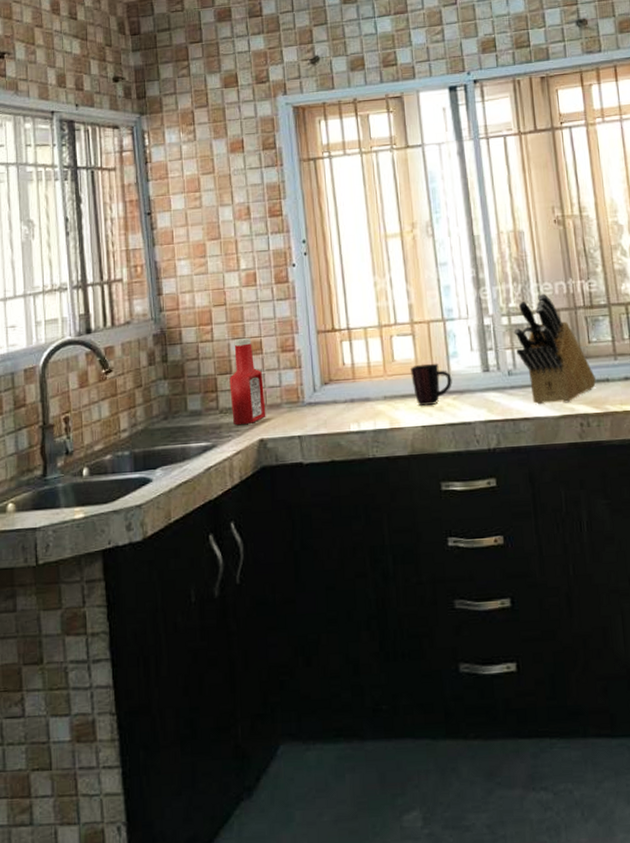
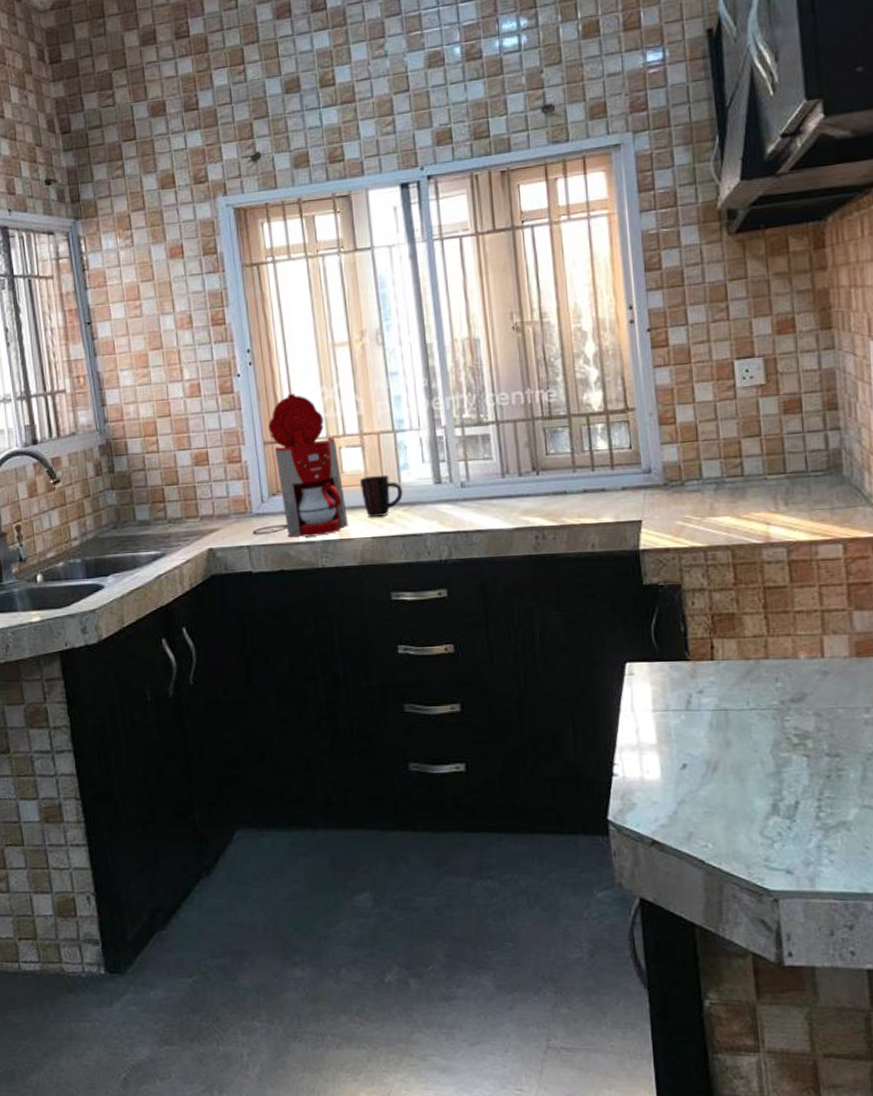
ketchup bottle: present [229,338,266,426] -> none [176,449,215,535]
coffee maker: none [304,282,400,427] -> present [253,393,349,538]
knife block: present [514,293,596,405] -> none [467,403,553,517]

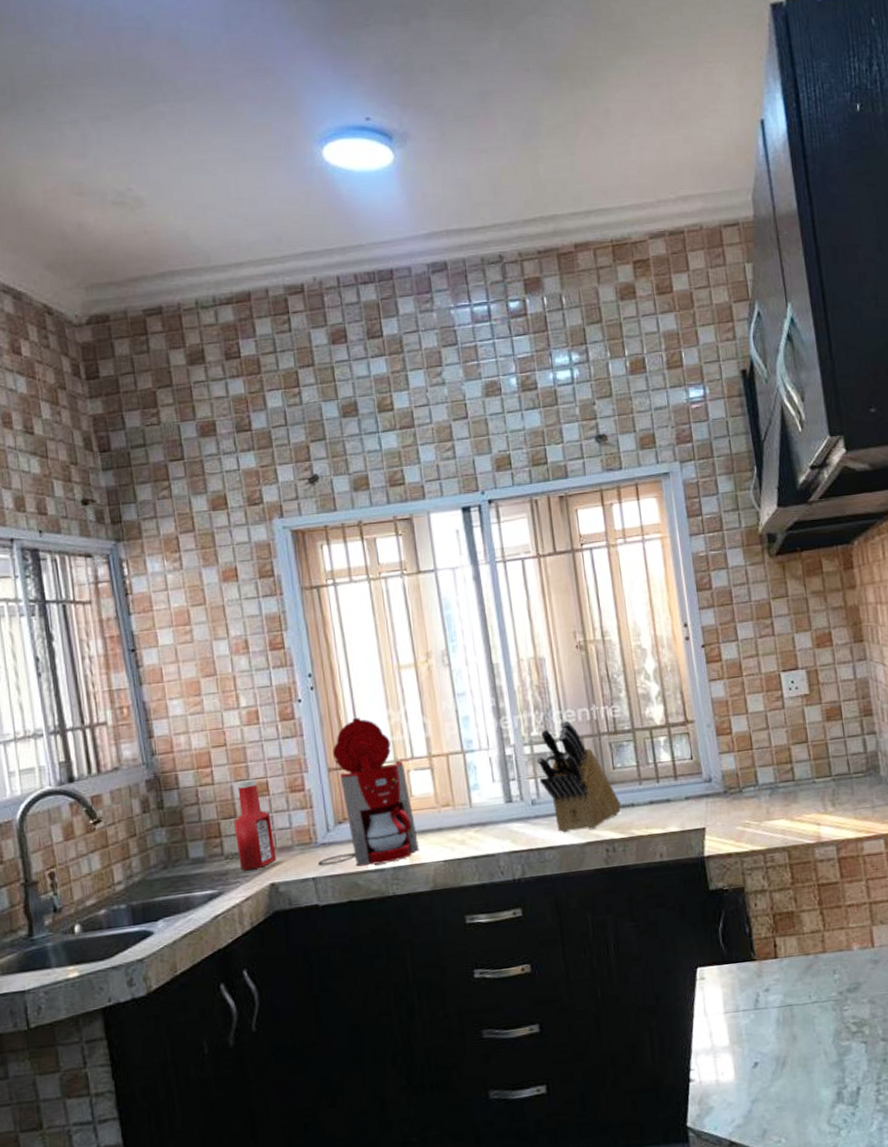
ketchup bottle: none [176,449,215,535] -> present [234,779,277,871]
mug: present [359,474,403,517] -> none [429,796,474,840]
knife block: none [467,403,553,517] -> present [536,720,621,833]

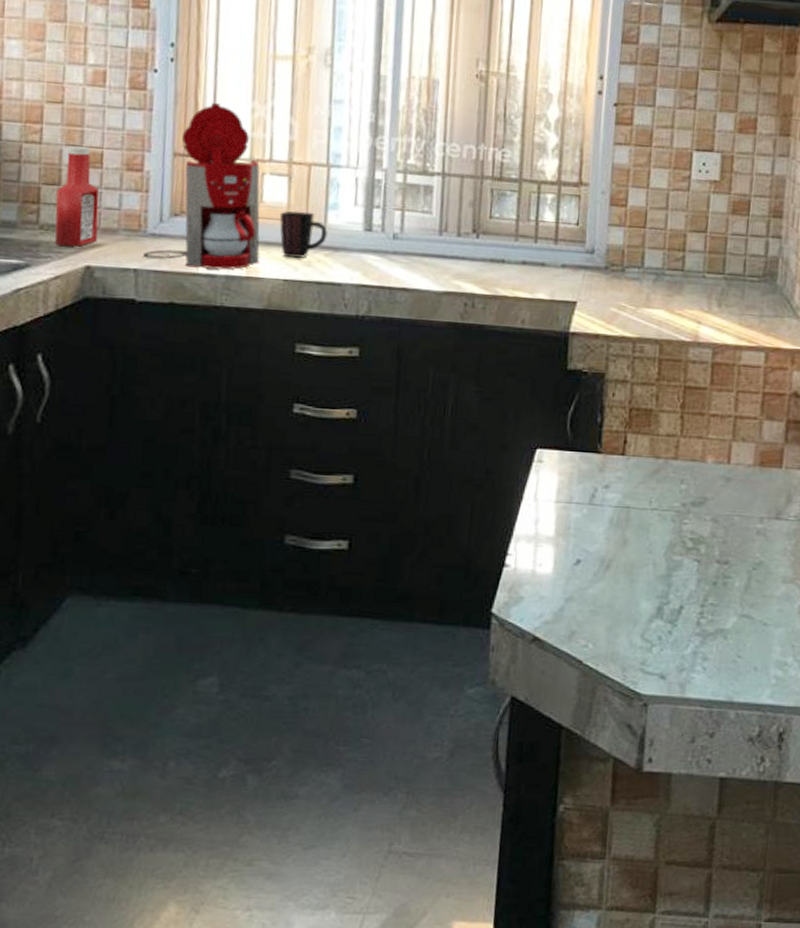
mug: none [429,796,474,840] -> present [279,211,328,258]
knife block: present [536,720,621,833] -> none [406,154,490,279]

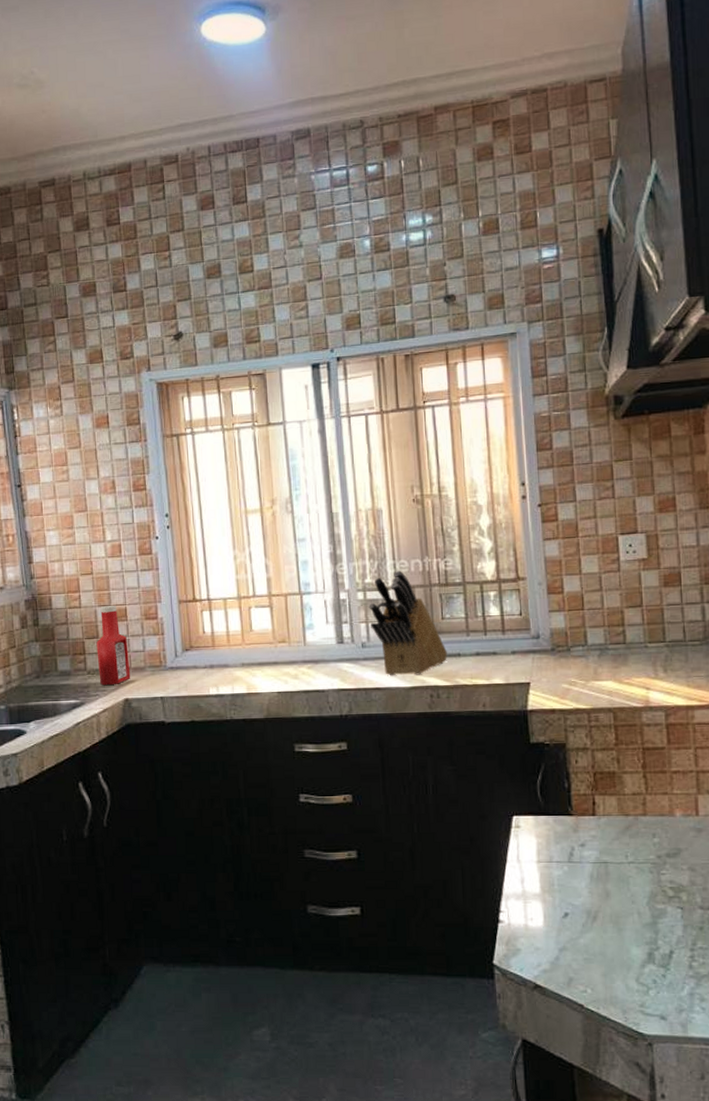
coffee maker: present [144,102,260,270] -> none [167,555,257,691]
mug: present [279,211,328,258] -> none [267,634,308,673]
knife block: none [406,154,490,279] -> present [369,570,447,676]

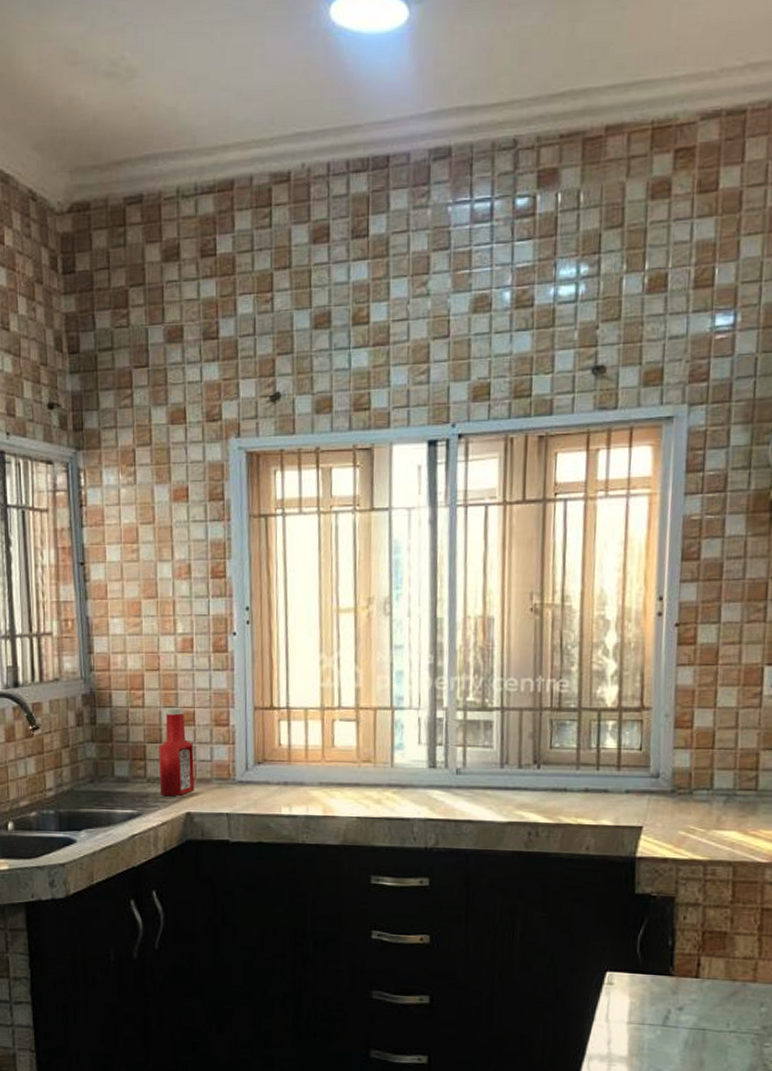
knife block: present [369,570,447,676] -> none [468,689,552,810]

